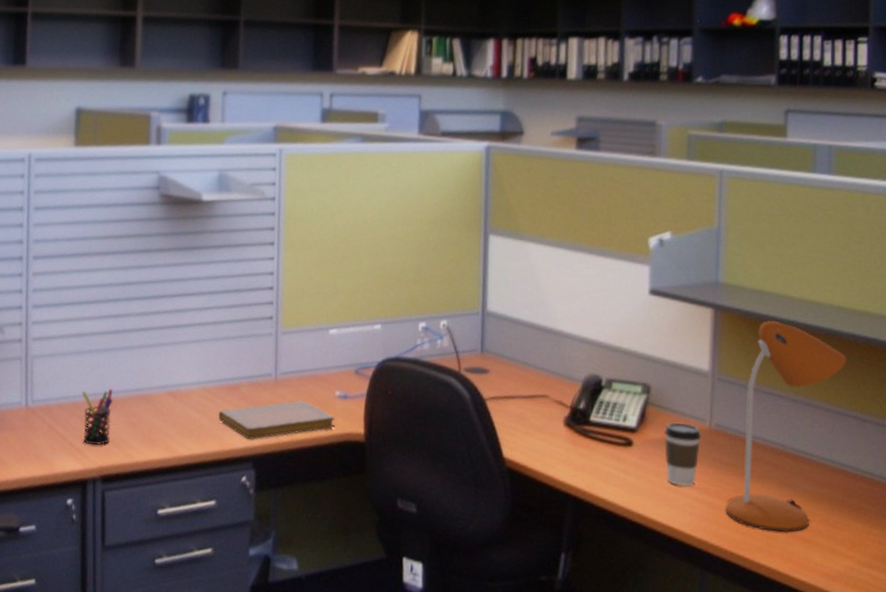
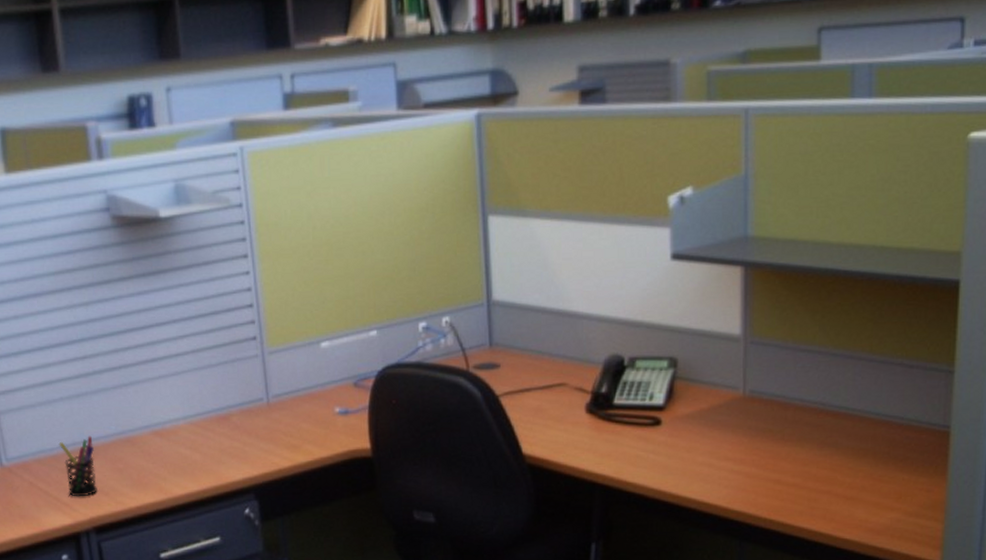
notebook: present [219,400,335,440] -> none [211,422,339,470]
coffee cup: present [664,422,701,487] -> none [694,393,734,461]
desk lamp: present [725,321,847,533] -> none [763,272,892,494]

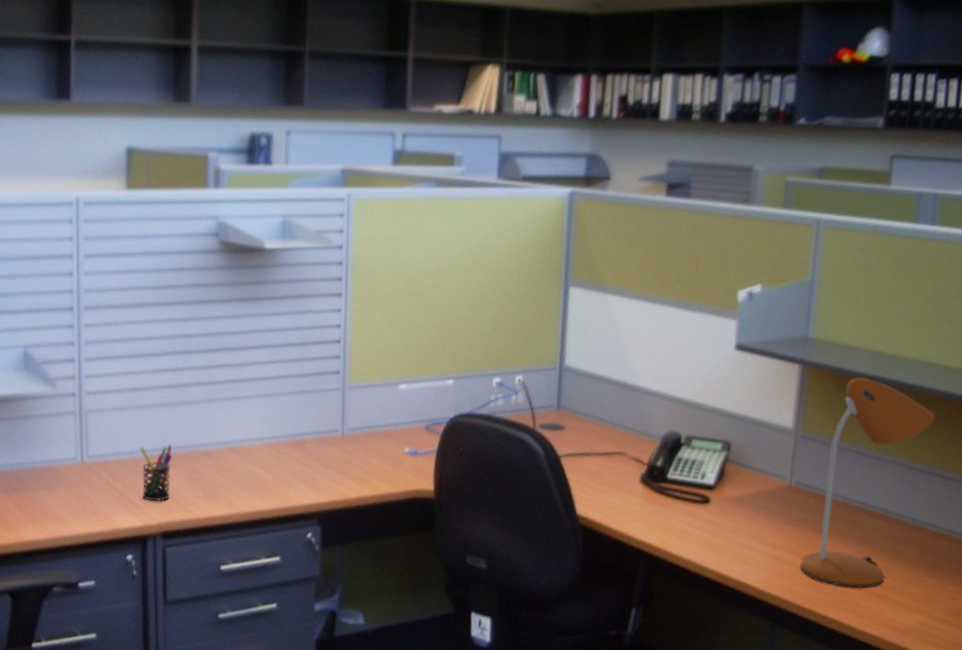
desk lamp: none [763,272,892,494] -> present [800,377,936,589]

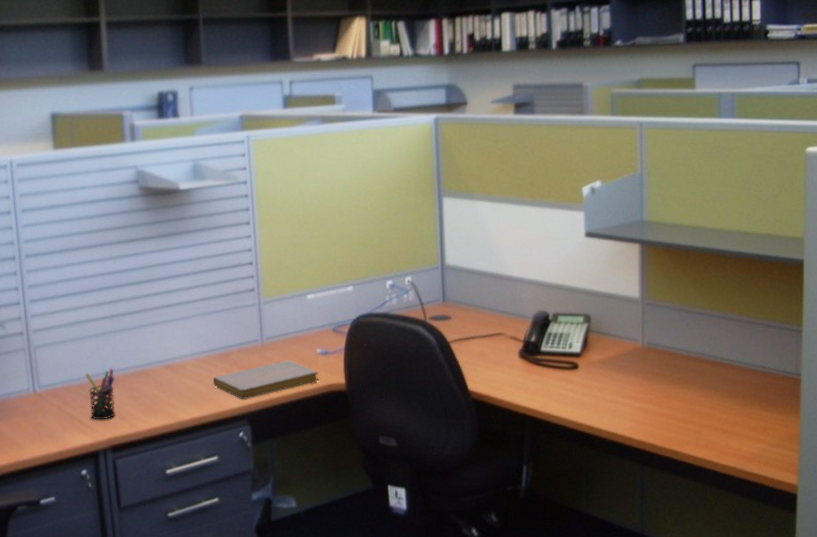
notebook: none [283,456,404,497] -> present [214,361,319,400]
desk lamp: present [800,377,936,589] -> none [658,250,753,427]

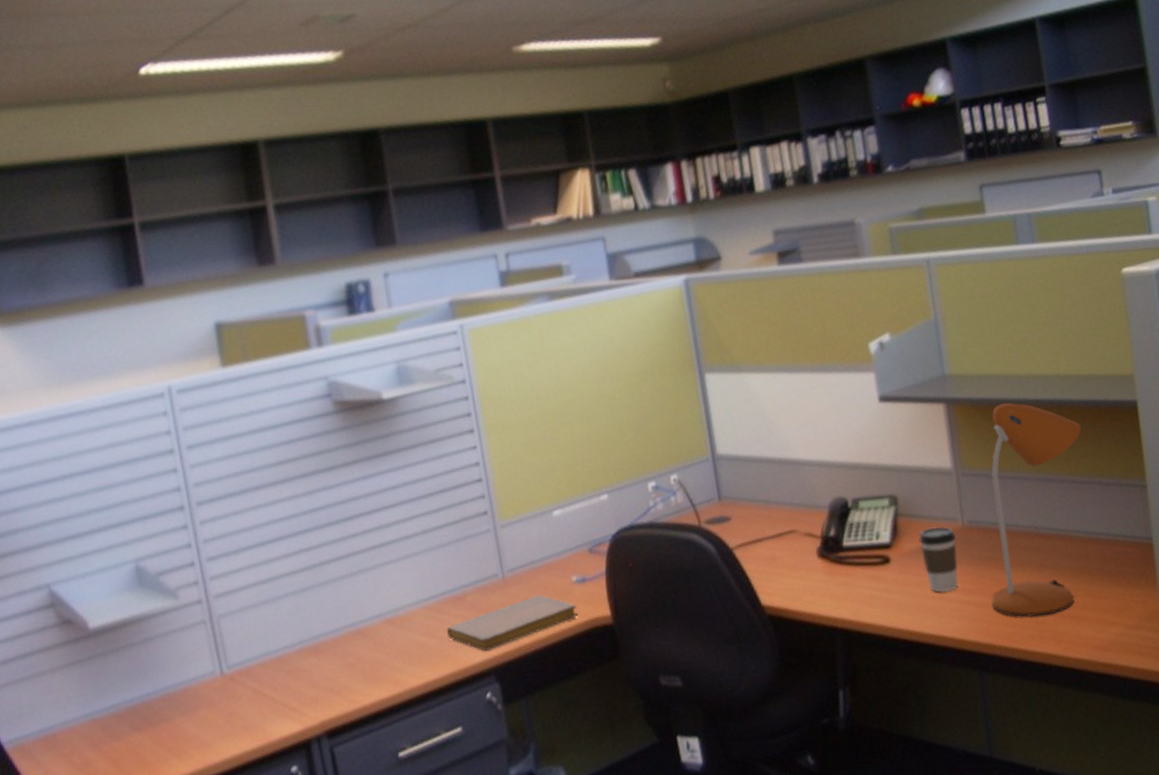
pen holder: present [84,368,115,420] -> none [284,631,328,700]
coffee cup: none [604,344,635,399] -> present [918,526,959,593]
desk lamp: none [658,250,753,427] -> present [991,402,1082,617]

